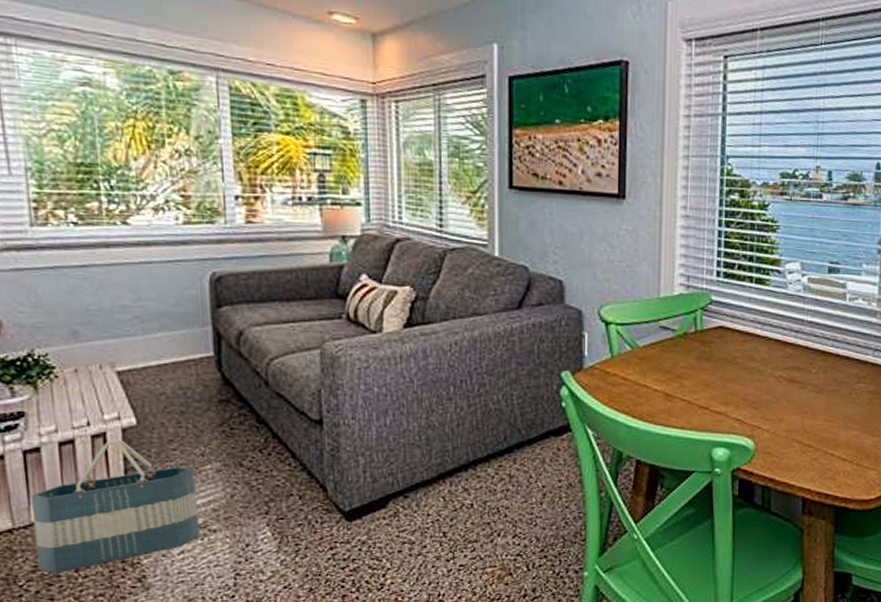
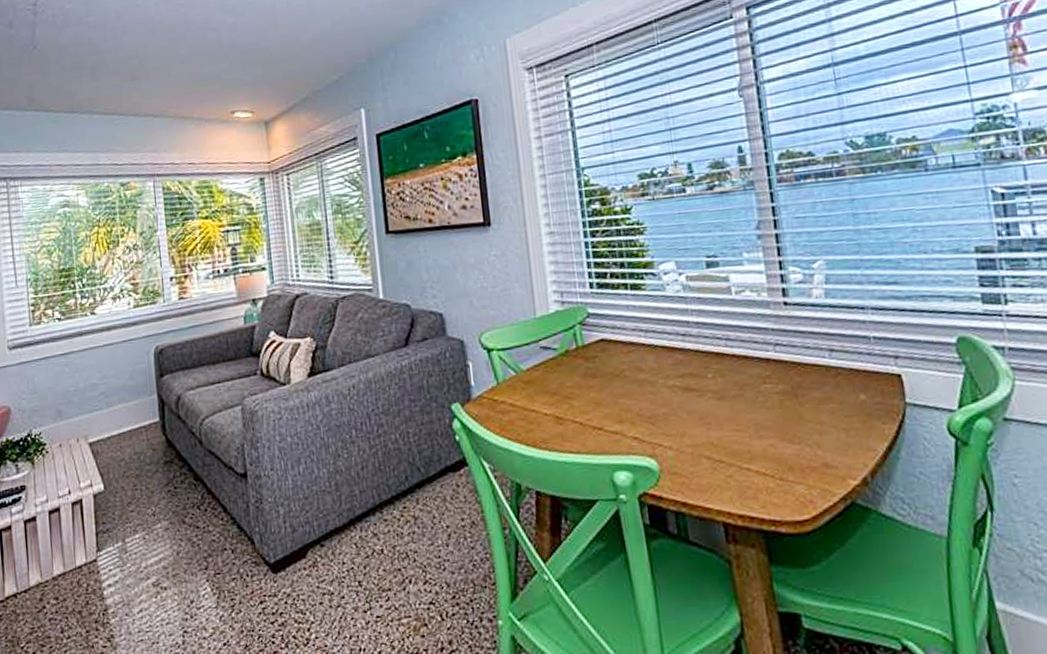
tote bag: present [31,439,200,573] -> none [30,504,154,635]

